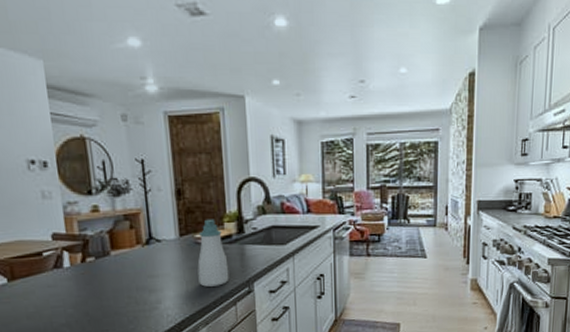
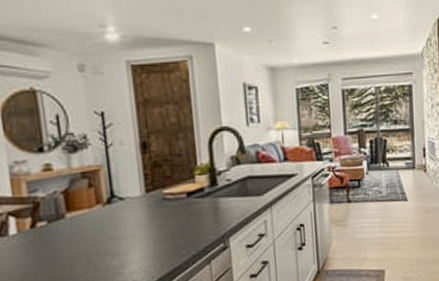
soap bottle: present [197,219,229,287] -> none [166,172,202,246]

